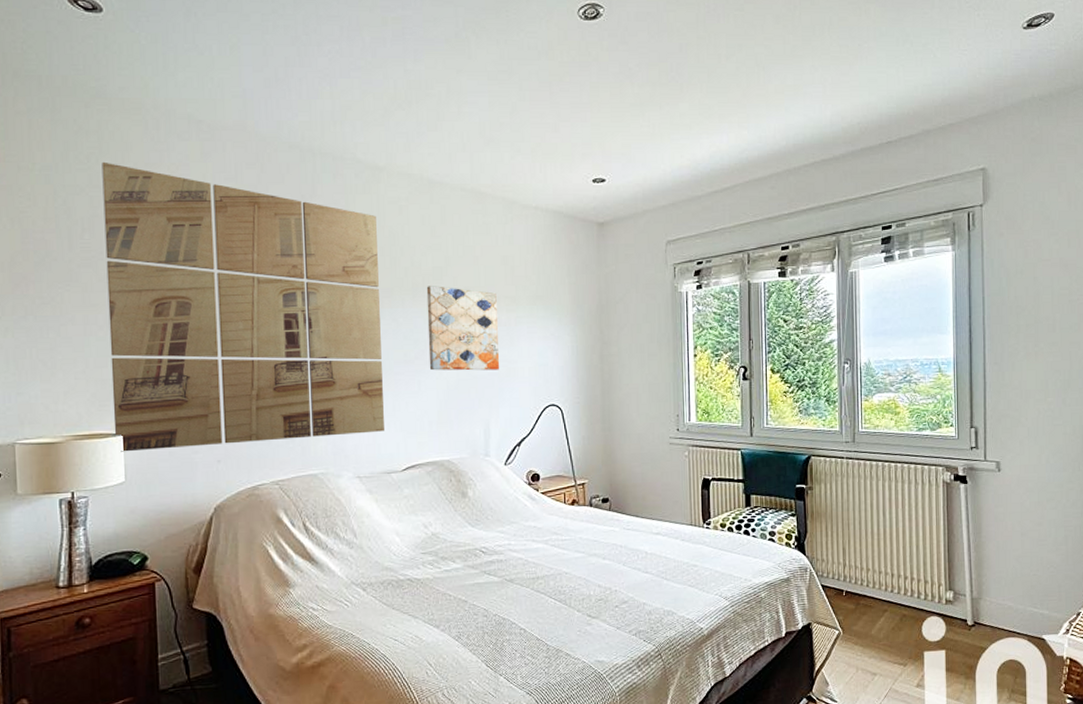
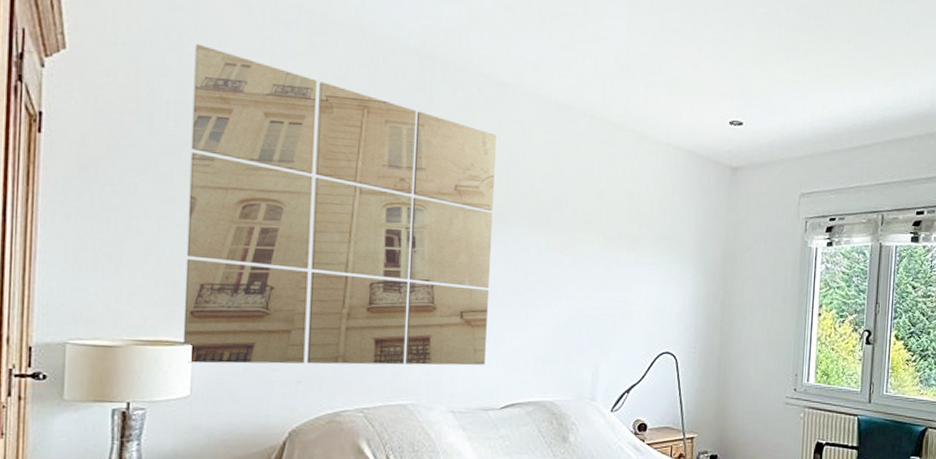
wall art: present [426,286,499,371] -> none [539,215,618,311]

